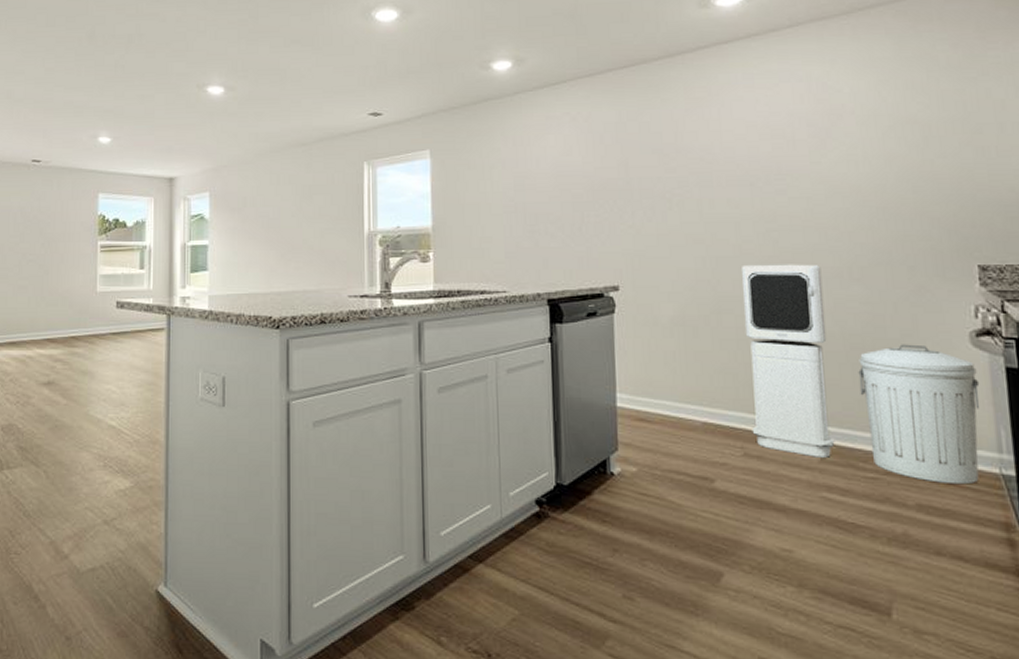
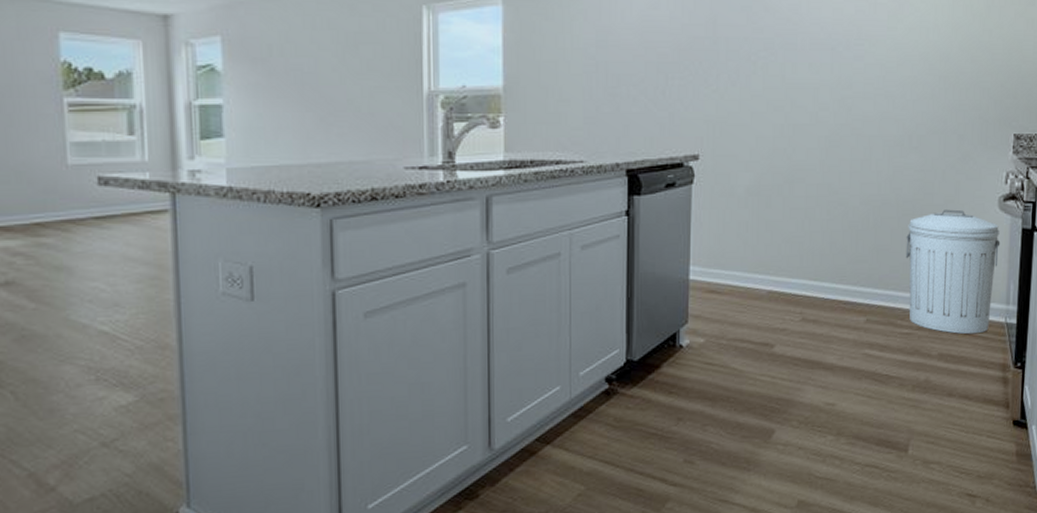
air purifier: present [742,264,835,458] -> none [811,132,886,318]

